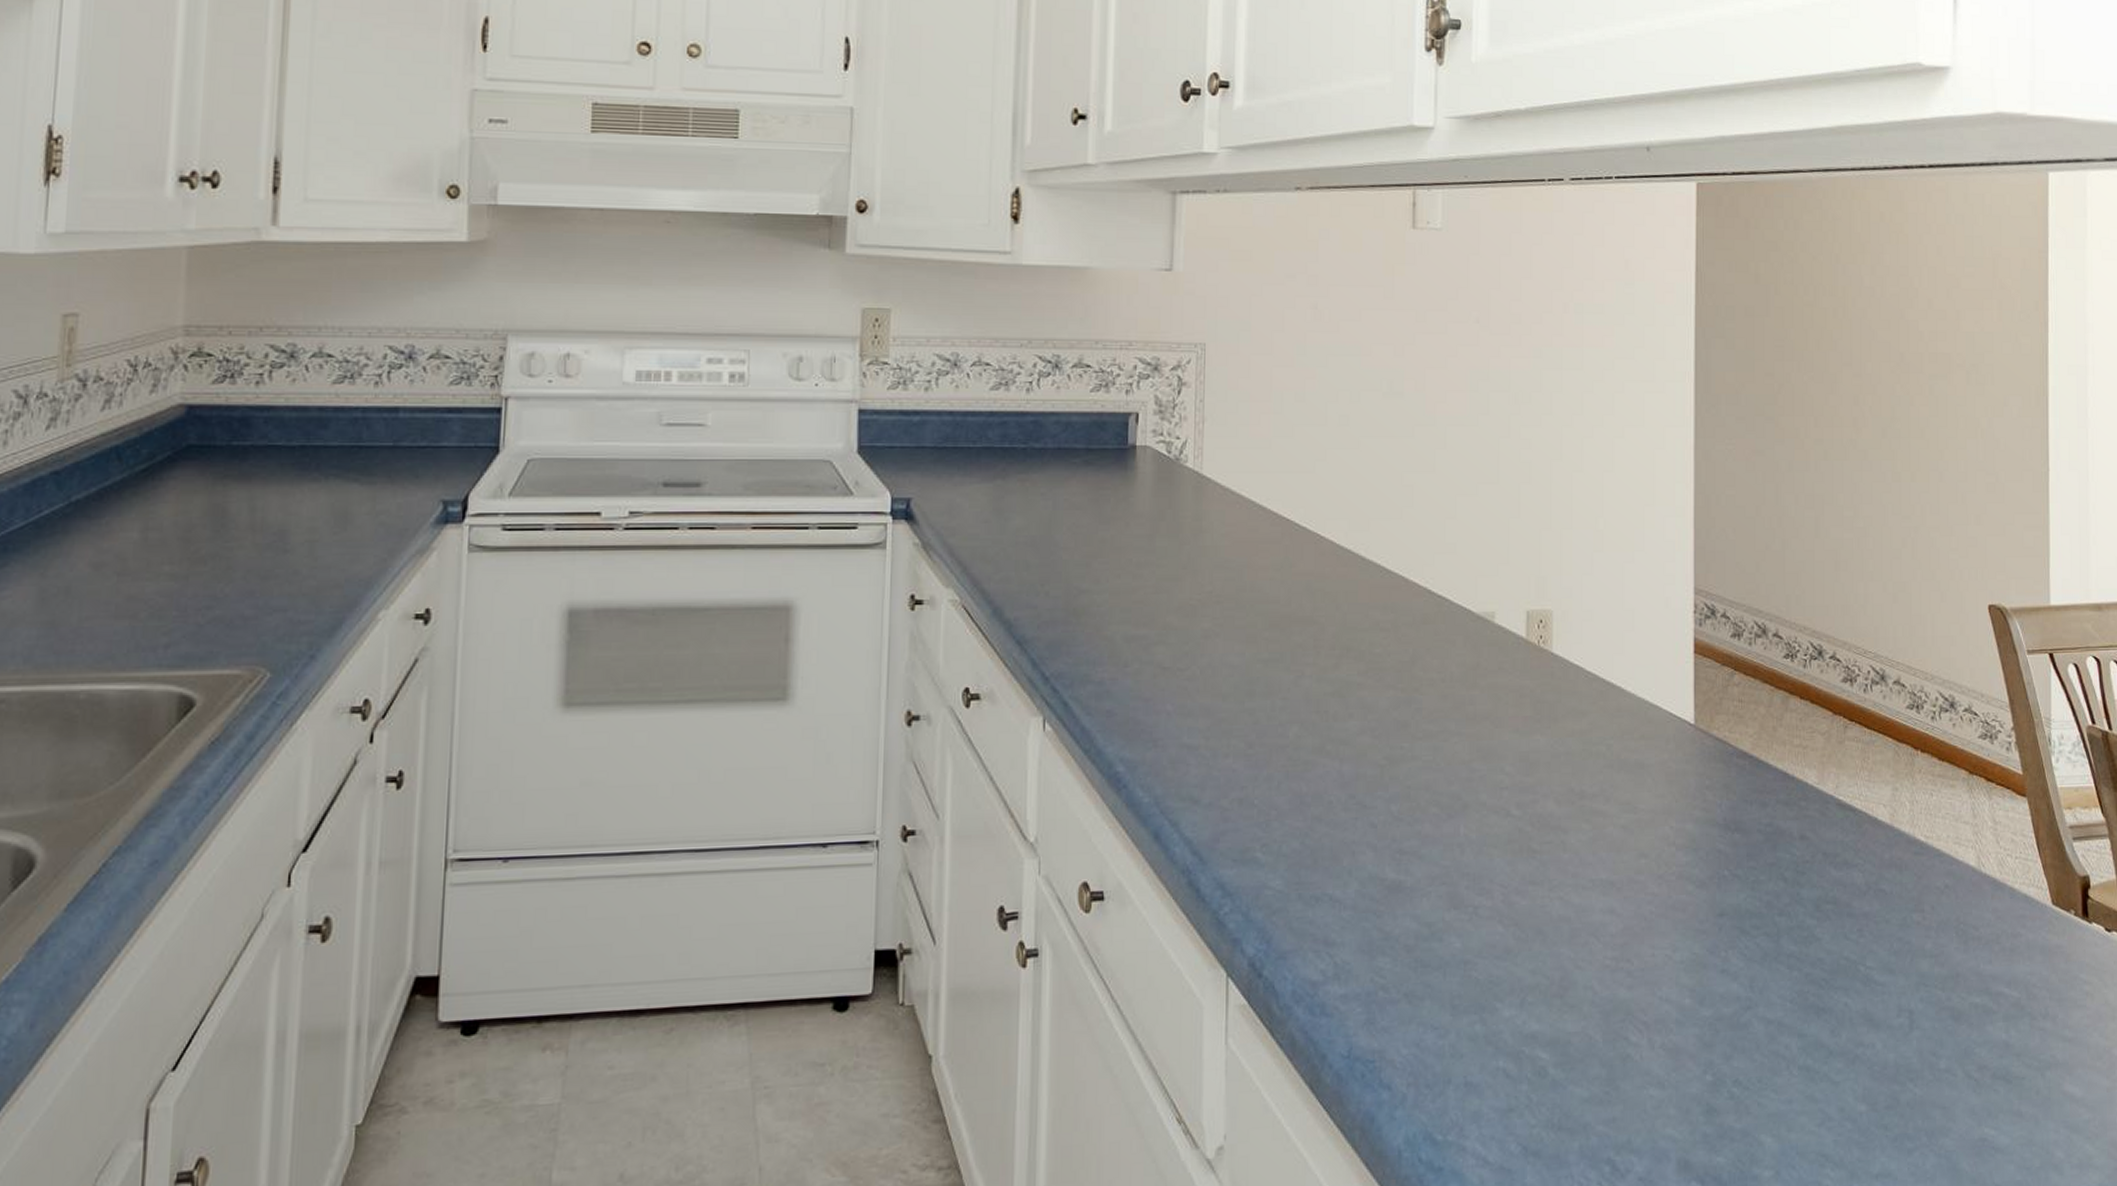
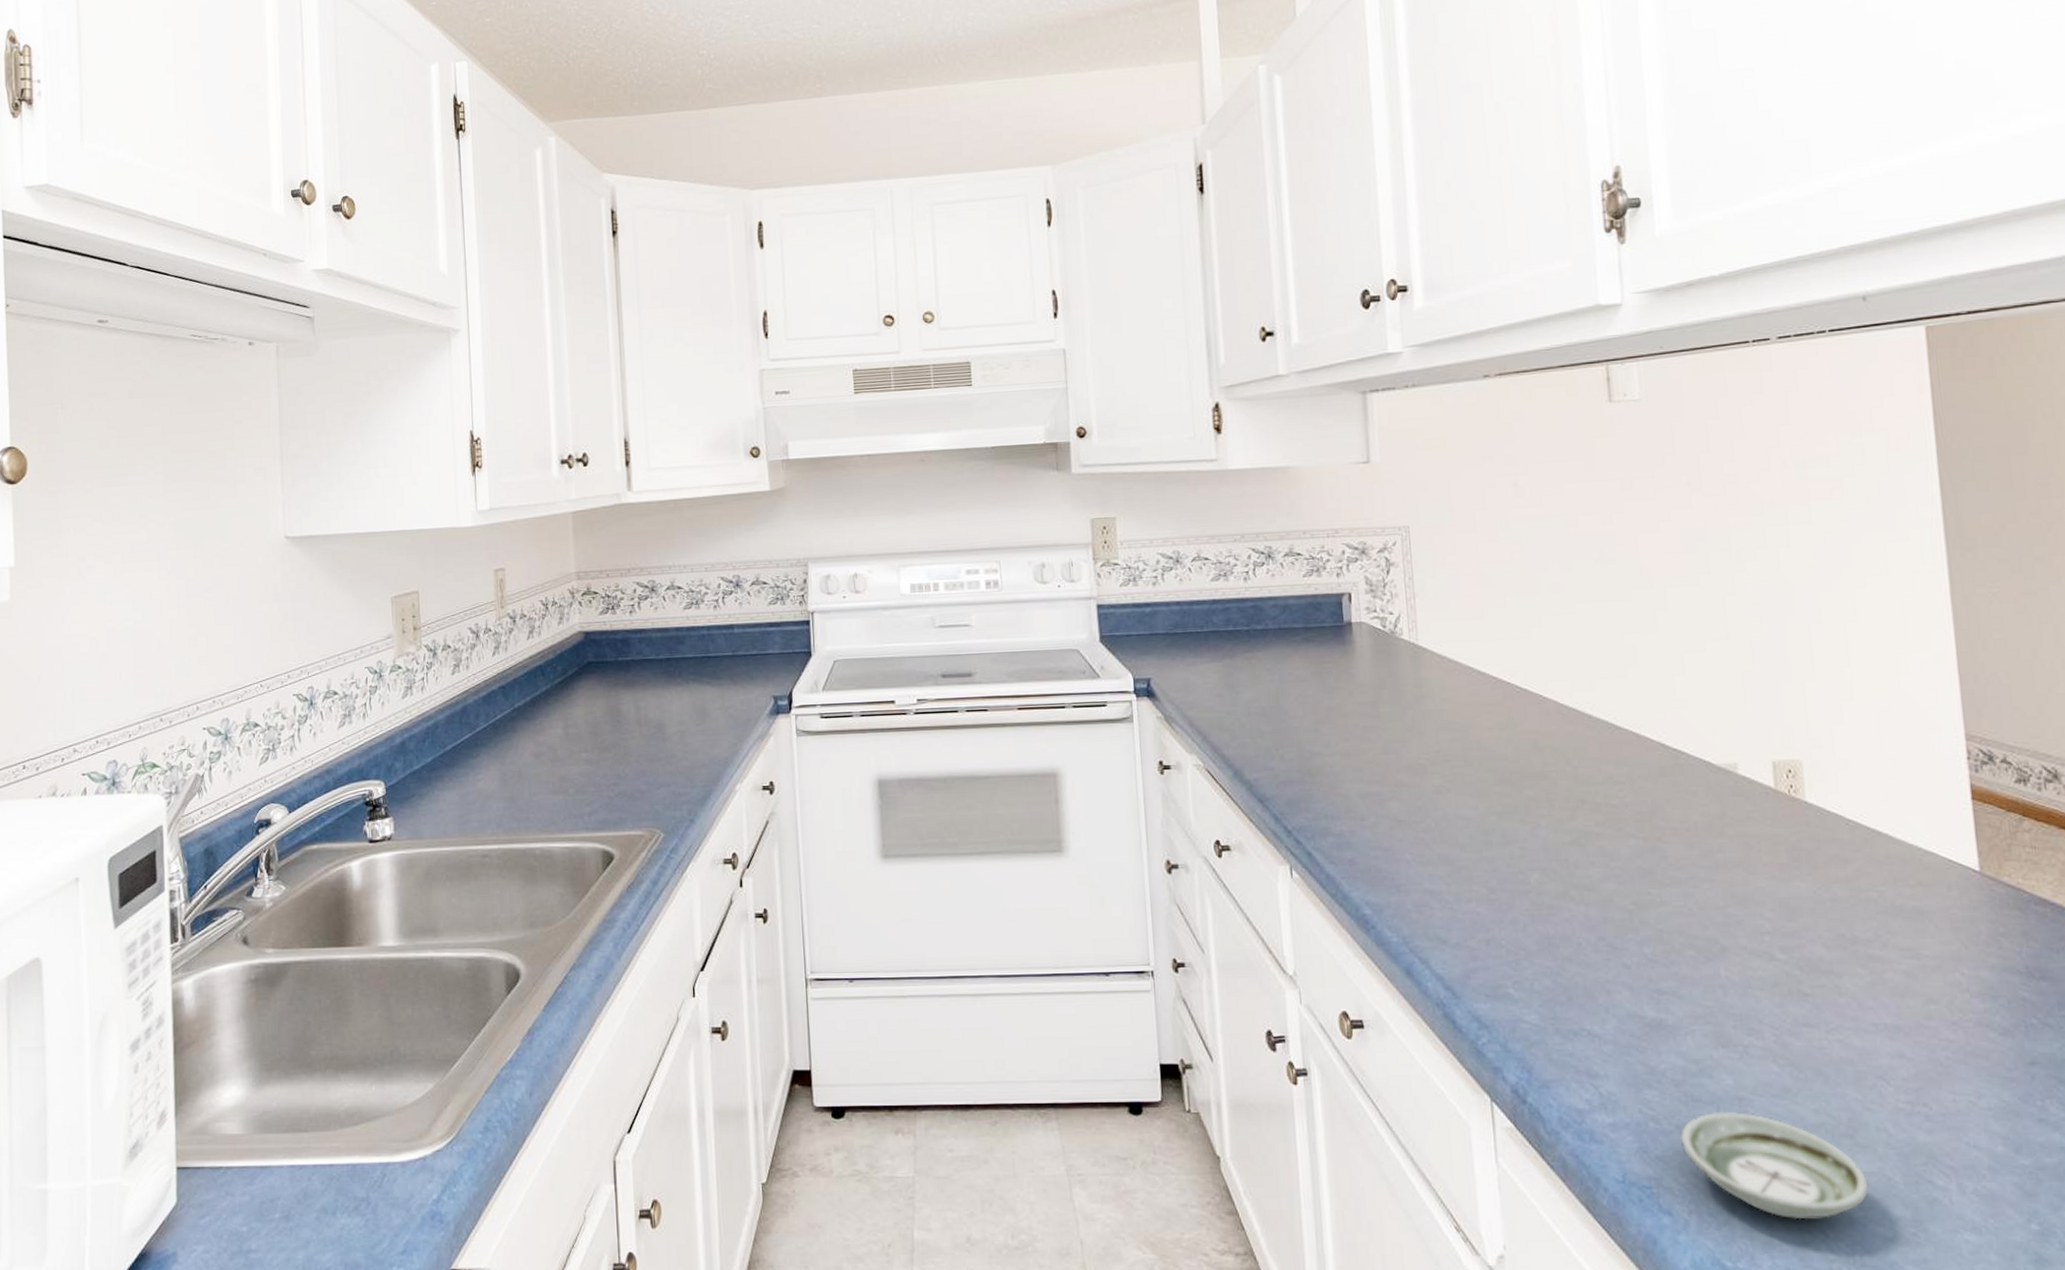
saucer: none [1407,976,1572,1086] -> present [1680,1111,1869,1220]

